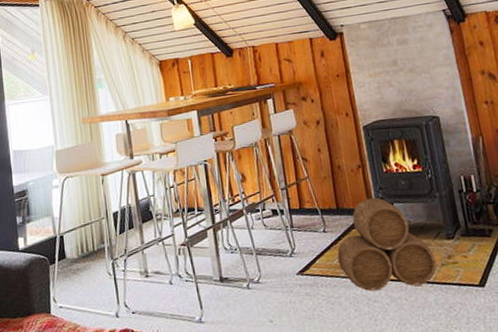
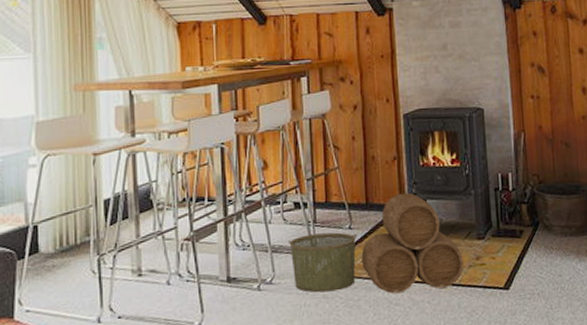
basket: none [269,235,334,291] -> present [288,232,358,293]

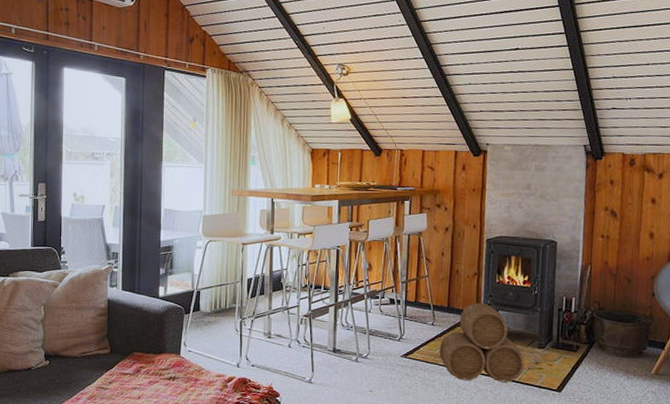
basket: present [288,232,358,293] -> none [382,325,438,371]

